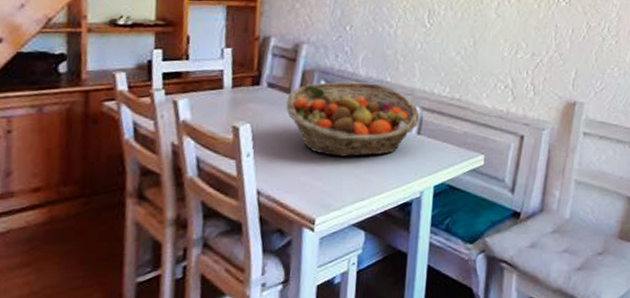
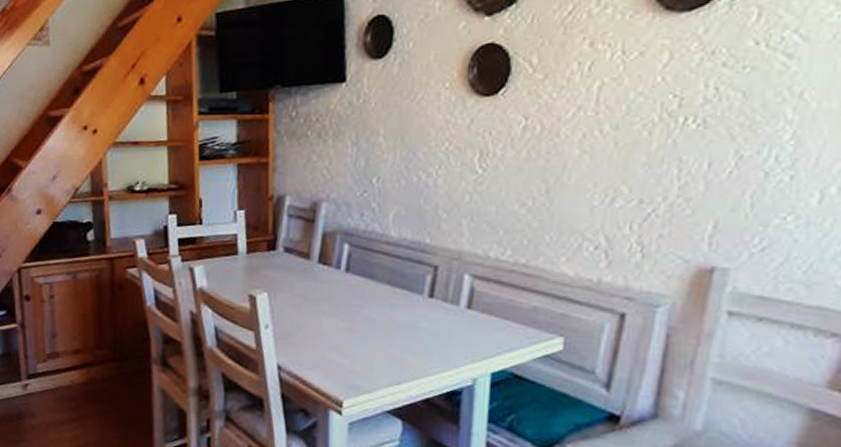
fruit basket: present [286,81,419,157] -> none [305,244,469,333]

